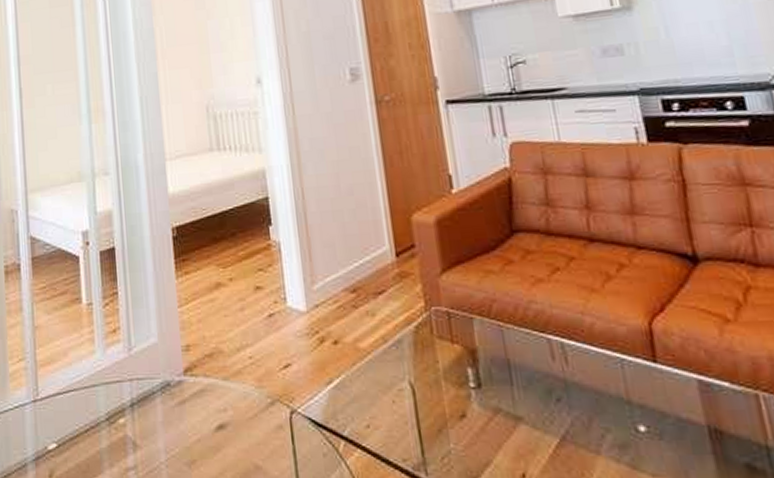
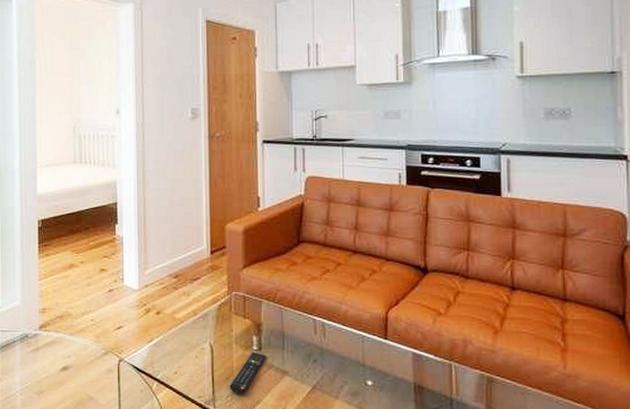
remote control: none [443,390,491,454] -> present [229,352,267,394]

